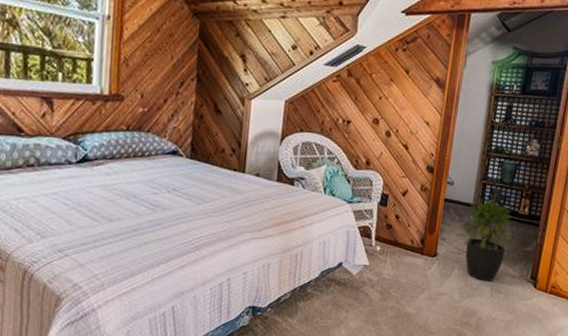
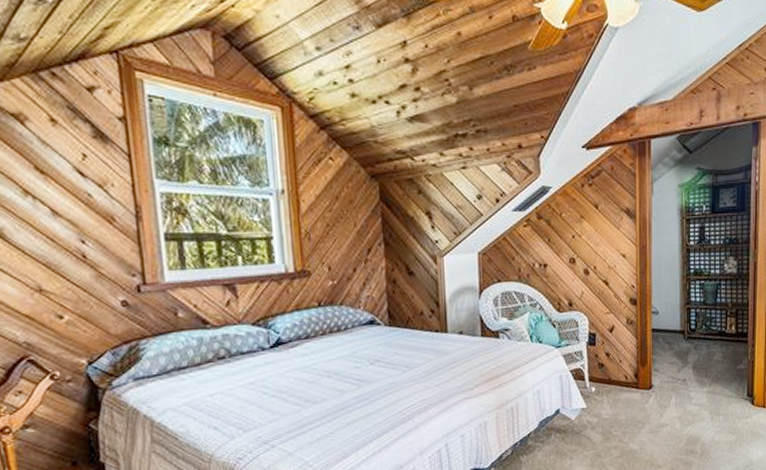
potted plant: present [461,199,512,282] -> none [673,323,723,407]

